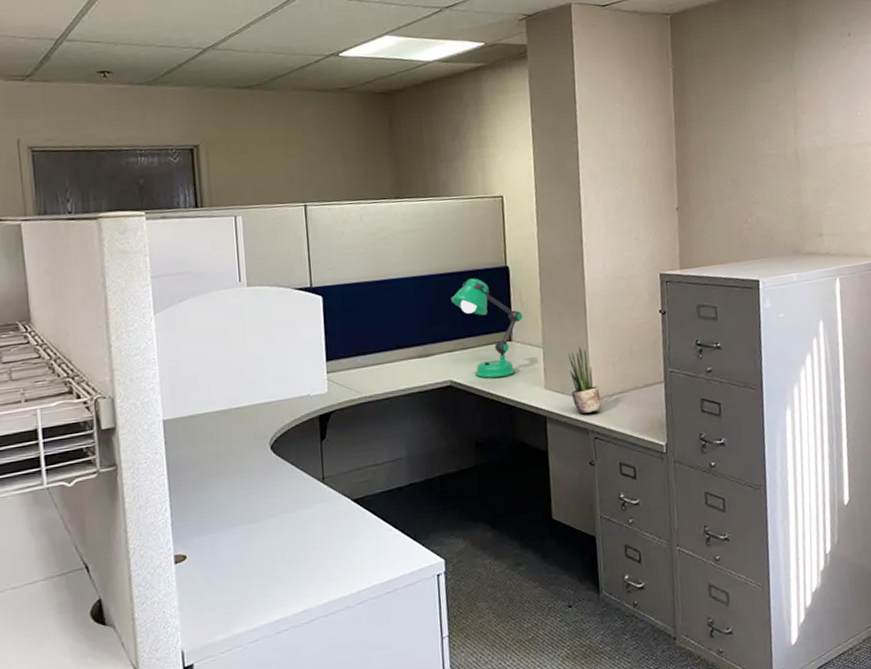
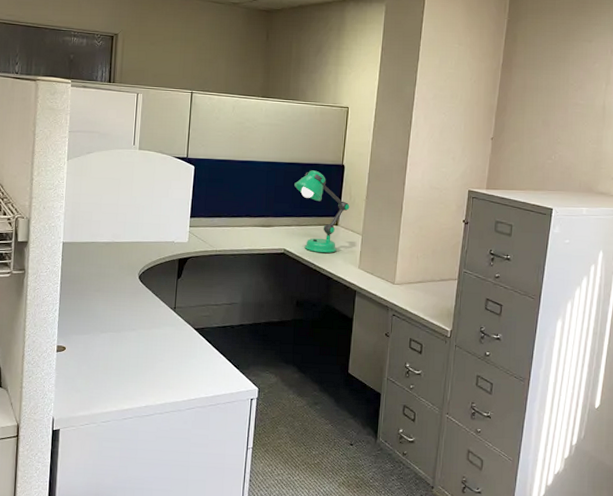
potted plant: present [567,347,601,414] -> none [379,239,403,294]

